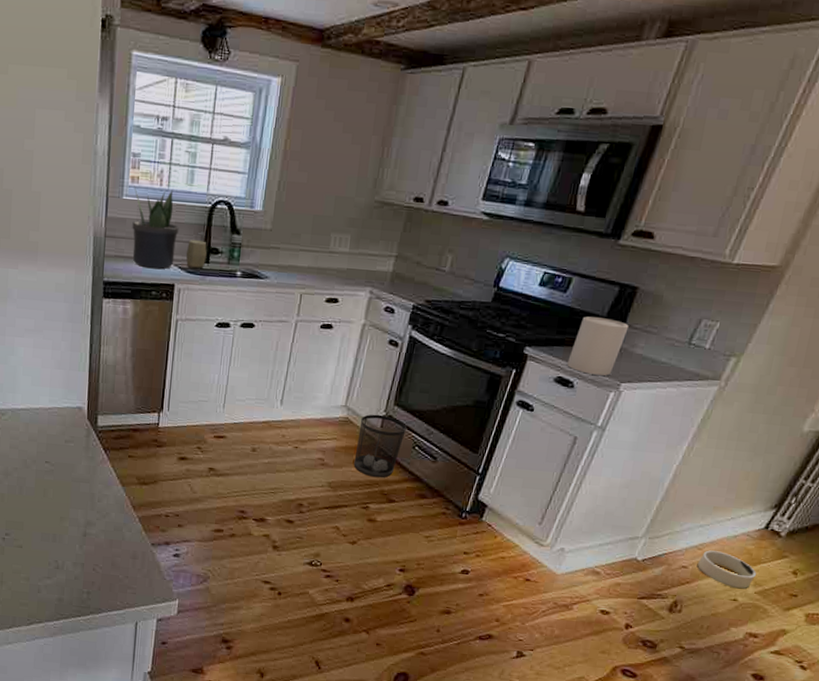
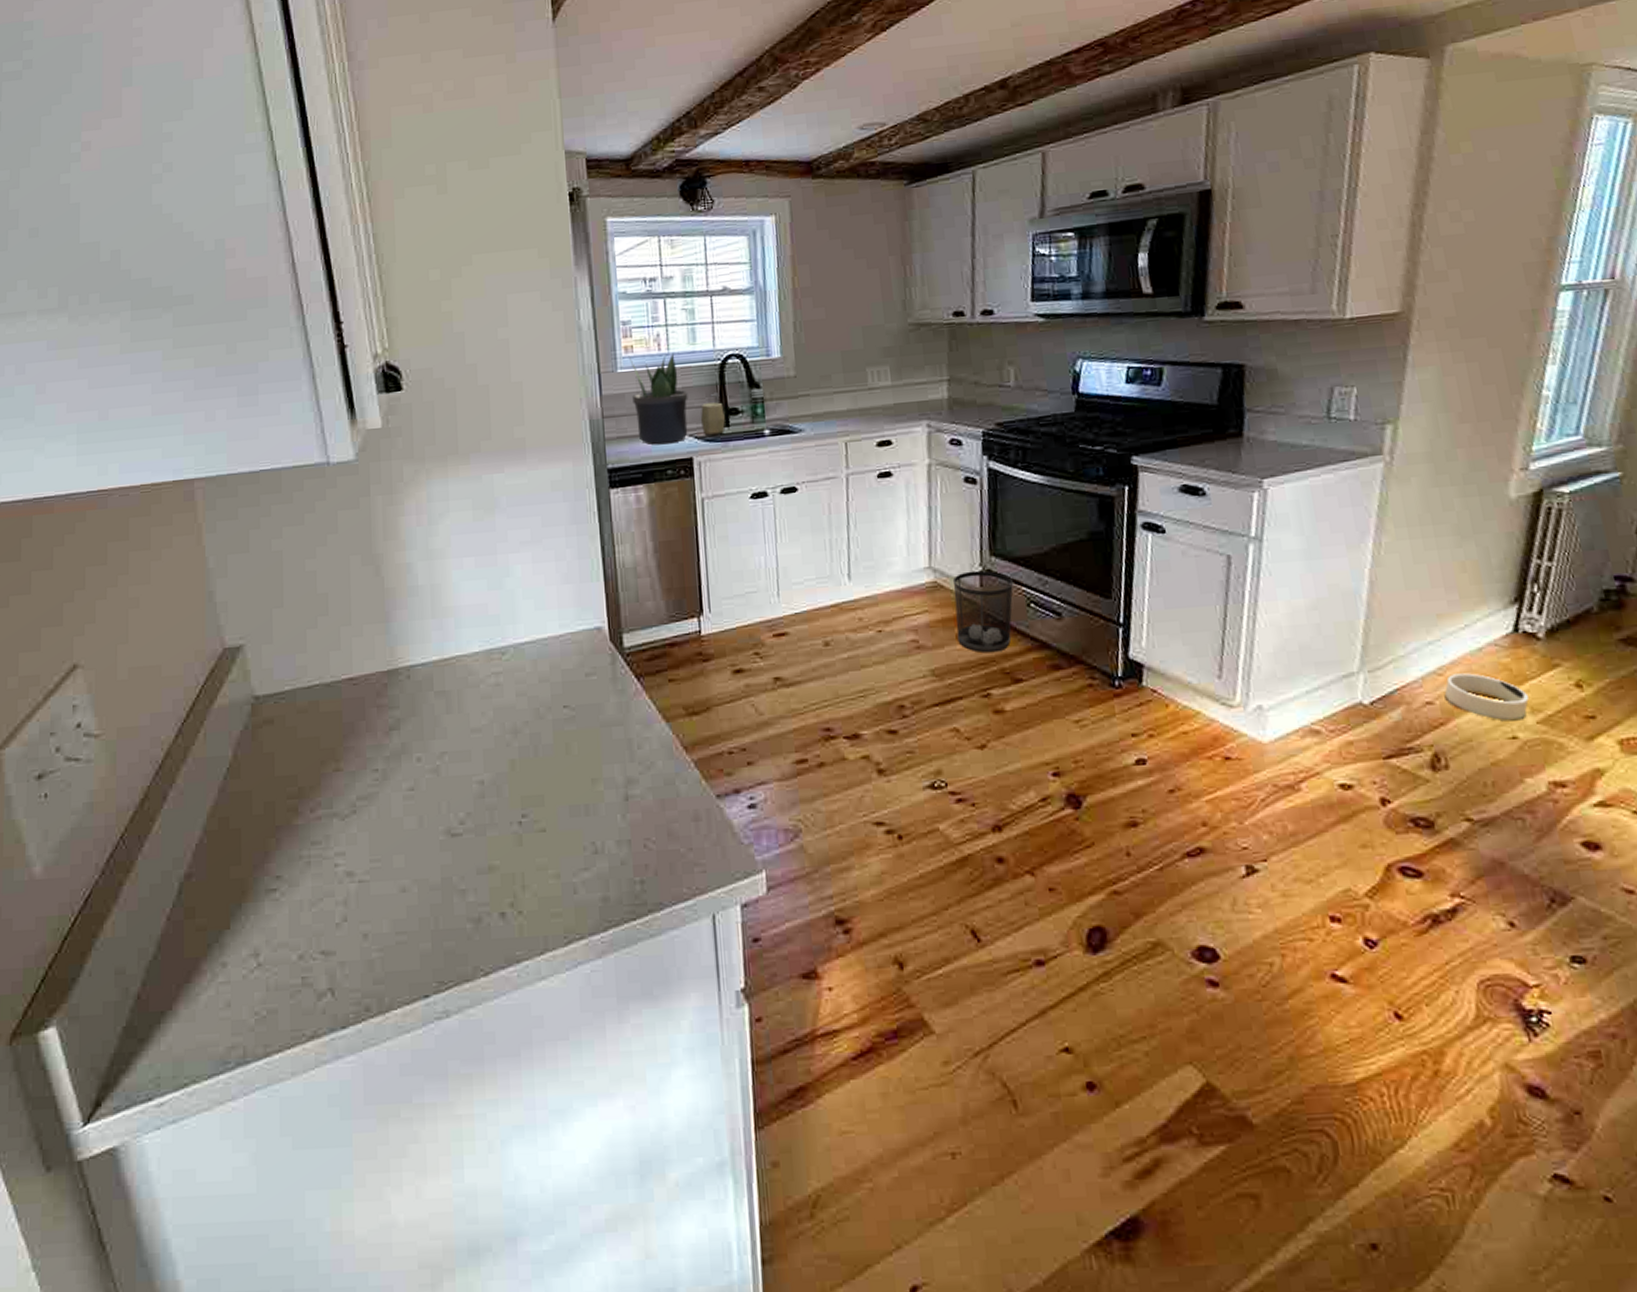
pen holder: present [567,316,629,376] -> none [1188,406,1249,476]

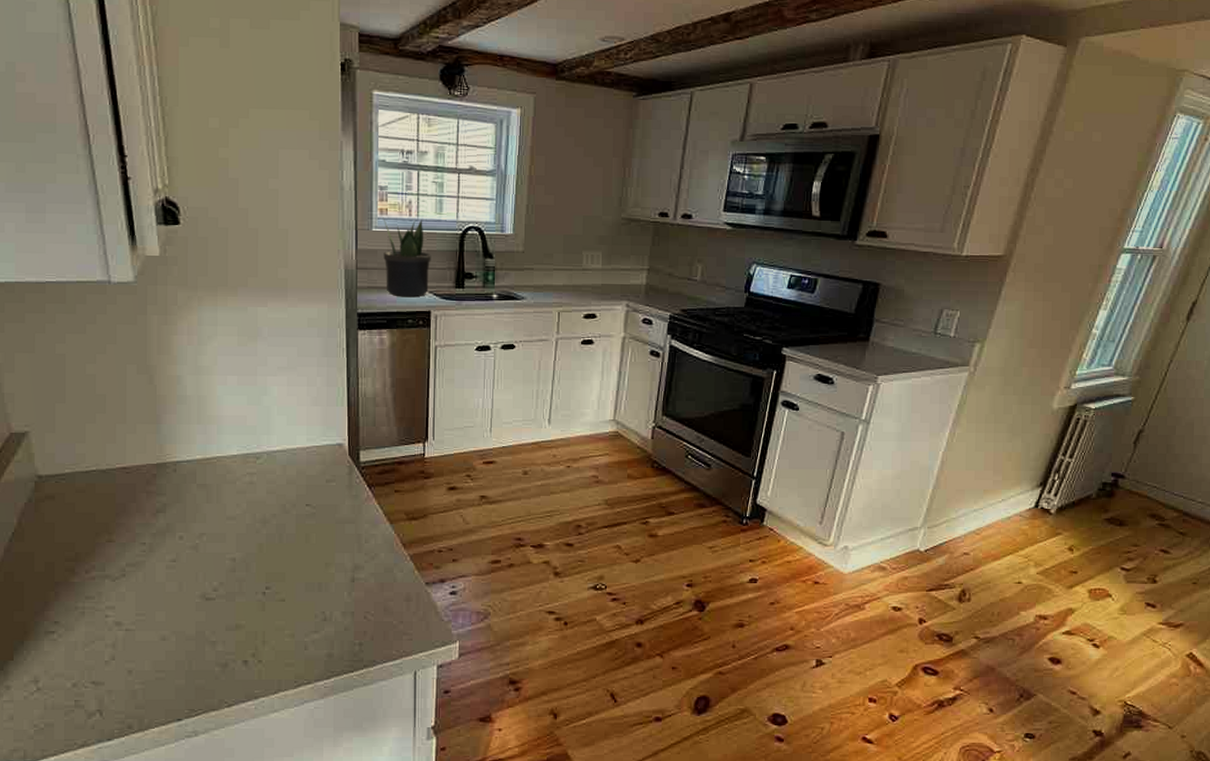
soap dispenser: present [700,392,725,436] -> none [440,258,461,295]
waste bin: present [952,570,1014,653] -> none [628,426,678,491]
pet bowl: present [1444,673,1529,721] -> none [977,534,1035,571]

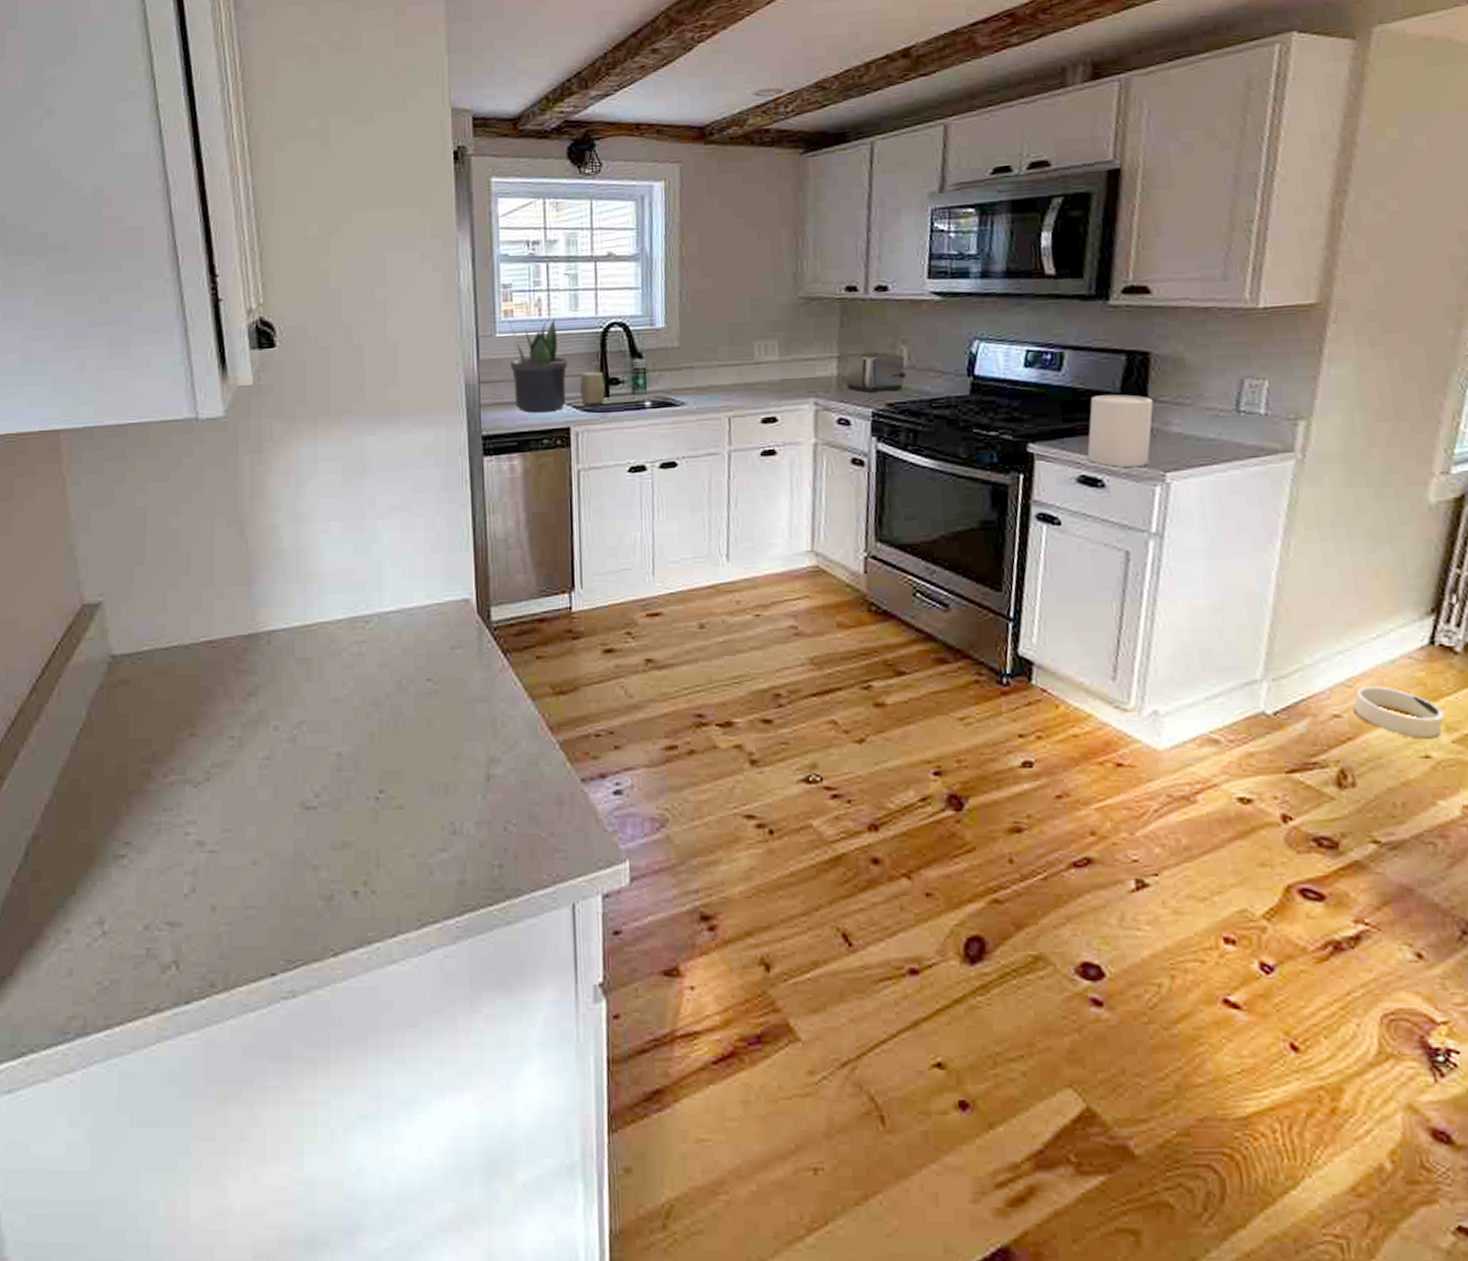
soap dispenser: none [440,258,461,295] -> present [579,361,605,406]
toaster: none [652,267,700,300] -> present [845,351,906,393]
pen holder: none [825,314,877,370] -> present [1087,394,1154,467]
pet bowl: none [977,534,1035,571] -> present [1353,686,1444,739]

